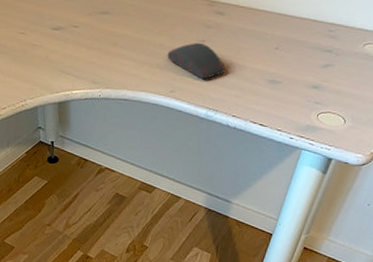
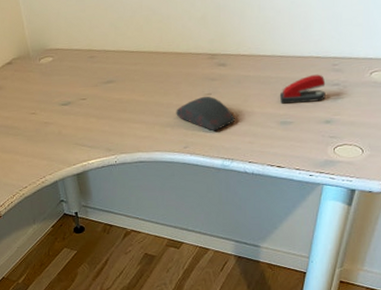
stapler: none [272,37,319,66] -> present [279,74,326,104]

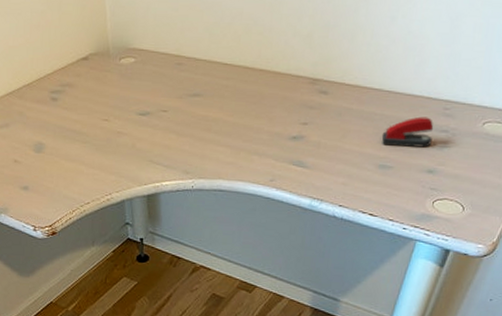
computer mouse: present [176,96,235,131] -> none [266,125,330,167]

